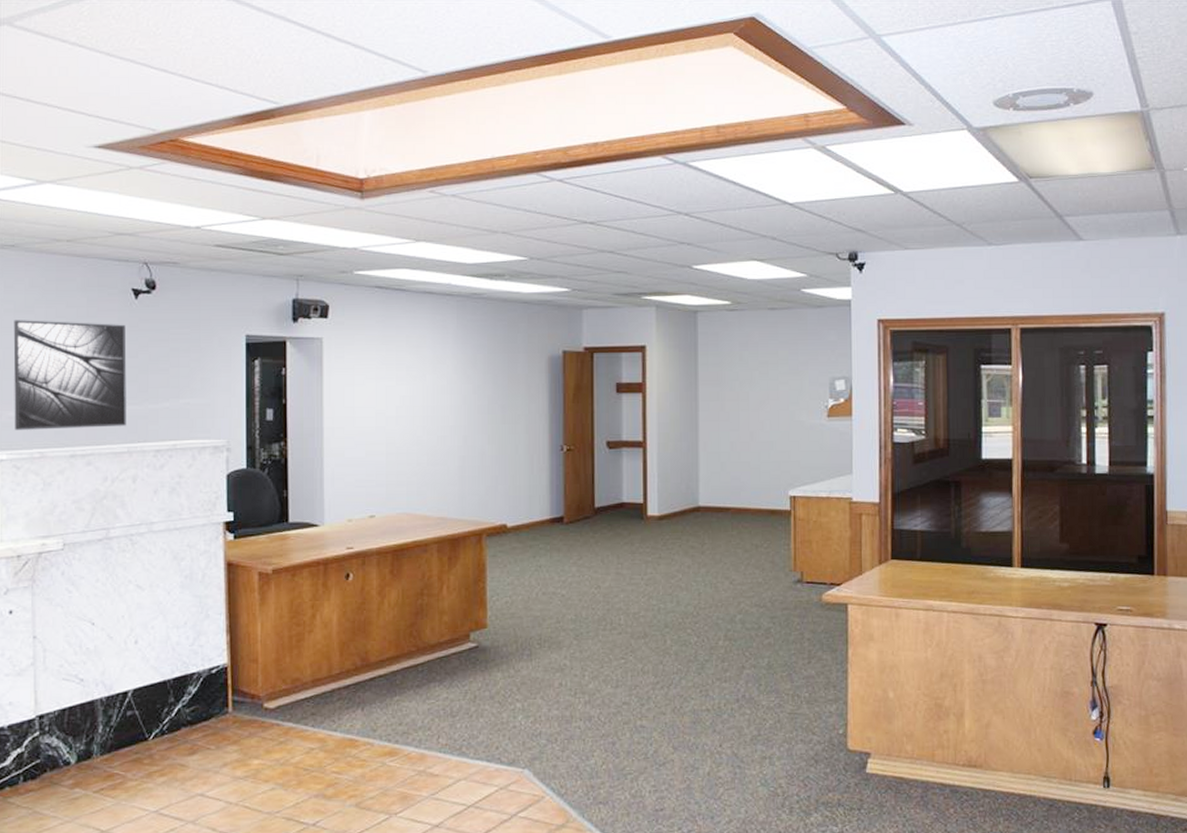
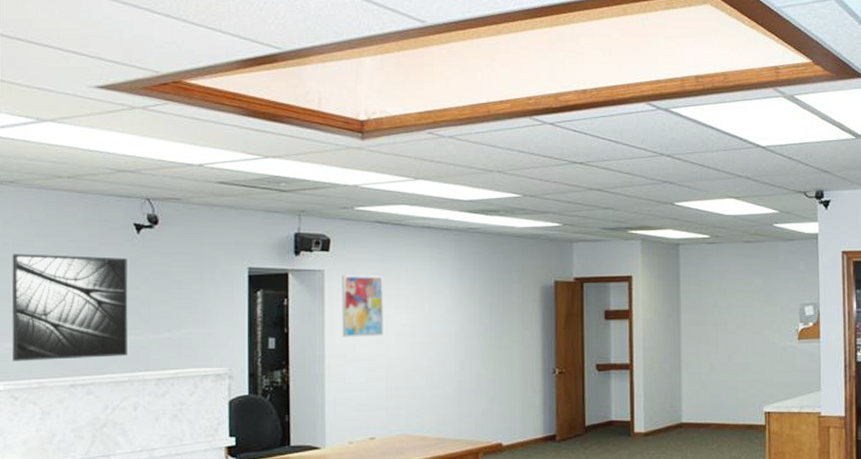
wall art: none [341,343,383,410] -> present [342,275,383,338]

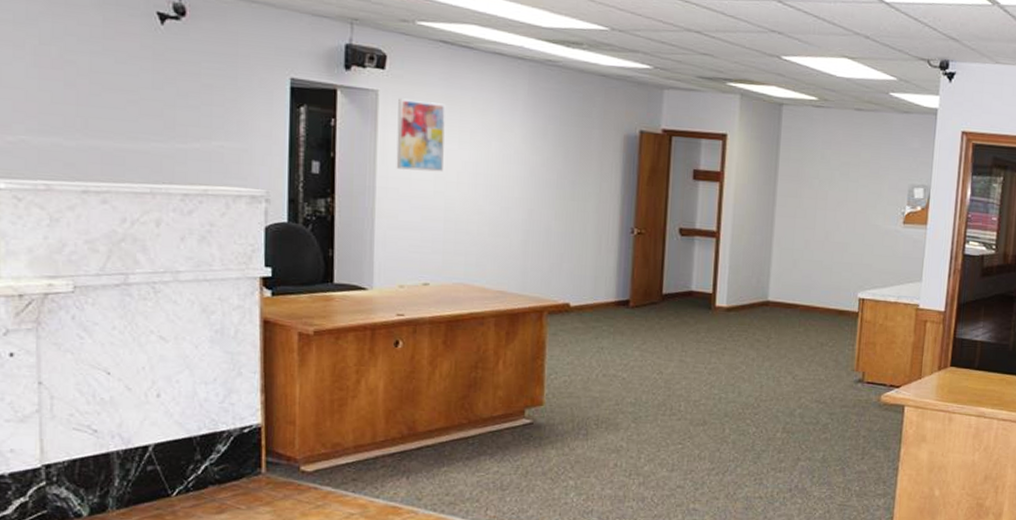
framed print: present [12,254,128,361] -> none [12,32,150,164]

